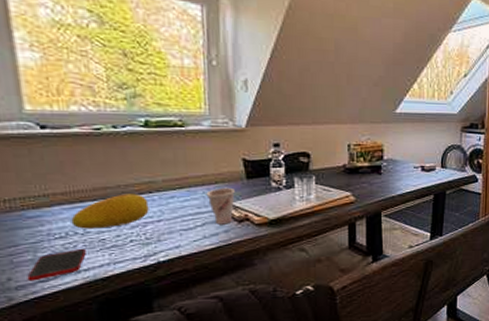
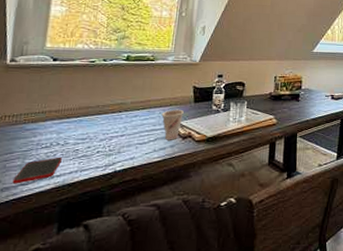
fruit: present [71,193,149,229] -> none [56,112,117,141]

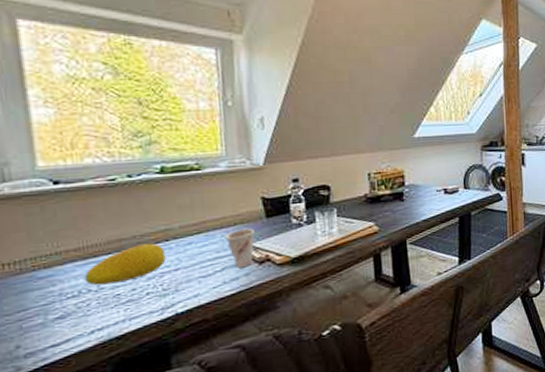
cell phone: present [12,157,62,184] -> none [37,305,100,347]
fruit: none [56,112,117,141] -> present [84,243,166,286]

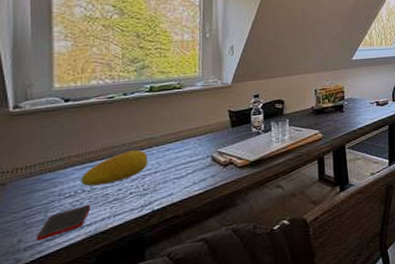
cell phone: none [37,305,100,347] -> present [36,204,90,241]
cup: present [225,228,255,268] -> none [197,136,221,171]

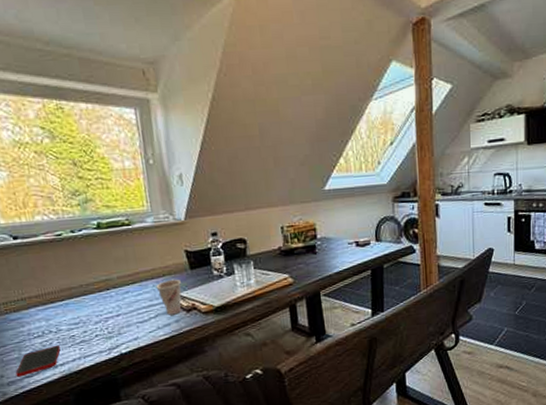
fruit: present [81,149,148,187] -> none [45,291,109,328]
cup: none [197,136,221,171] -> present [156,279,182,315]

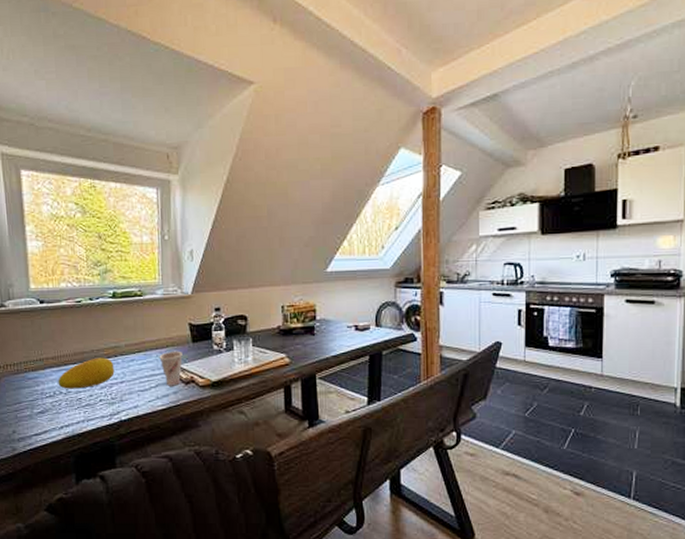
cell phone: present [15,344,61,377] -> none [26,406,67,434]
fruit: none [45,291,109,328] -> present [58,357,115,389]

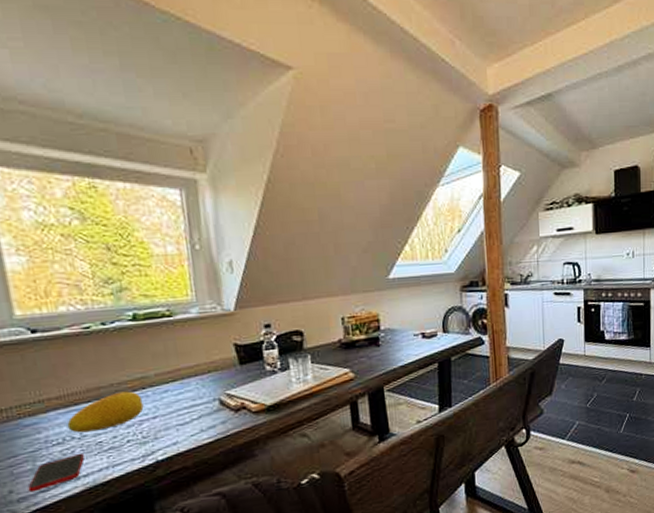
cell phone: none [26,406,67,434] -> present [28,452,84,493]
cup: present [159,351,183,386] -> none [200,375,229,416]

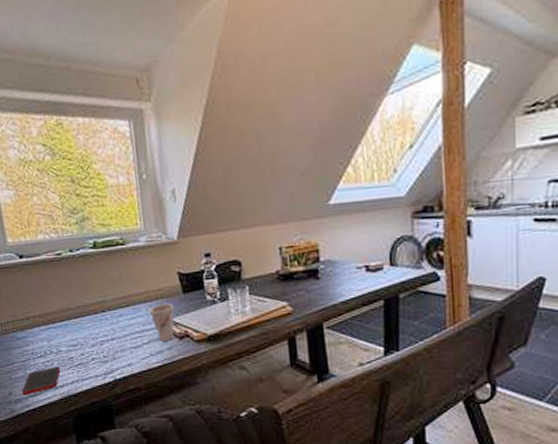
fruit: present [67,391,144,433] -> none [47,313,104,348]
cup: none [200,375,229,416] -> present [149,303,174,342]

